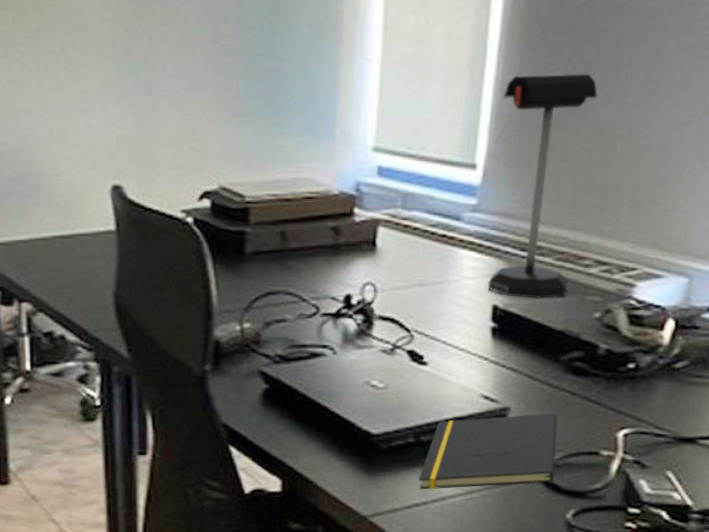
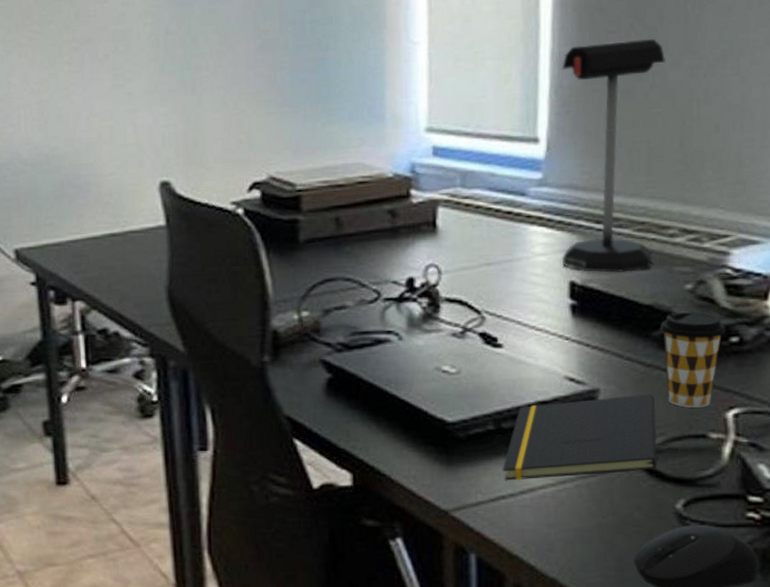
coffee cup: none [568,338,625,427] -> present [660,311,726,408]

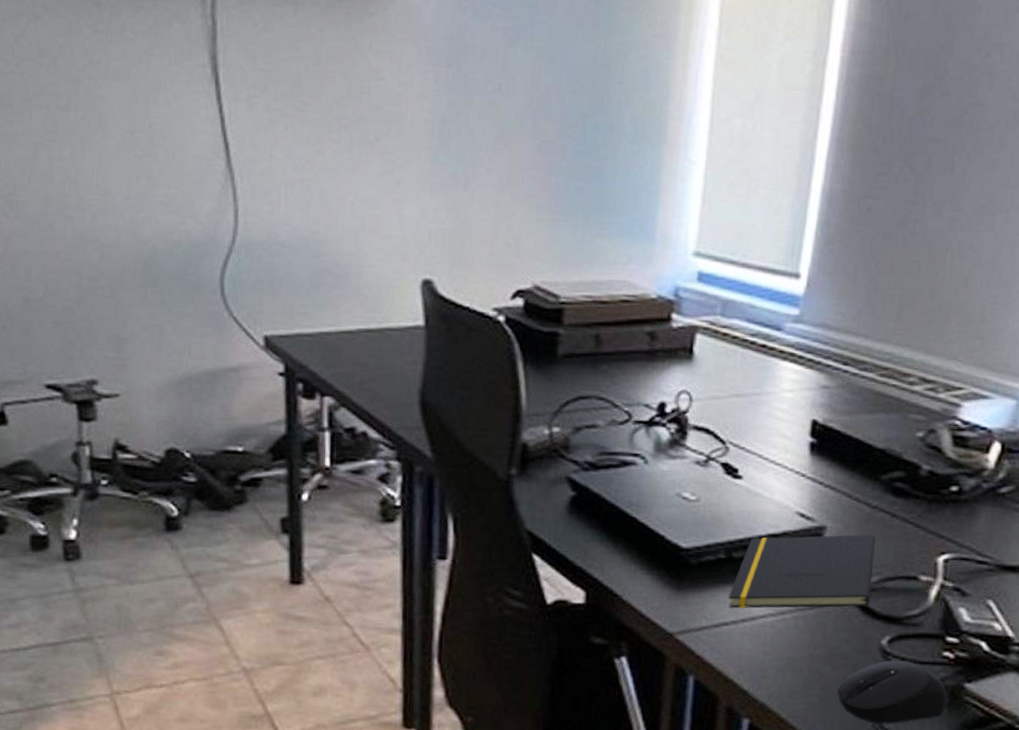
desk lamp: present [561,39,665,273] -> none [807,183,928,416]
coffee cup: present [660,311,726,408] -> none [886,458,948,551]

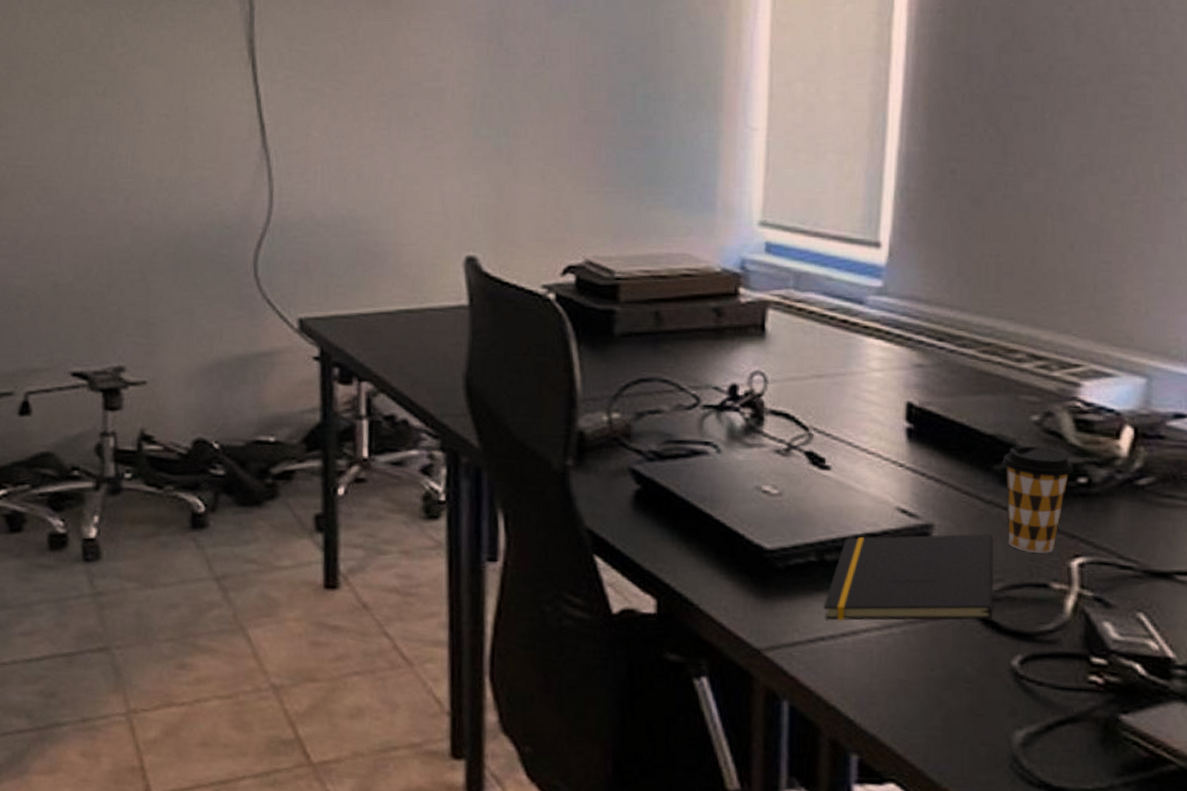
computer mouse: present [837,660,948,724] -> none [963,684,1102,764]
coffee cup: none [886,458,948,551] -> present [1002,445,1073,553]

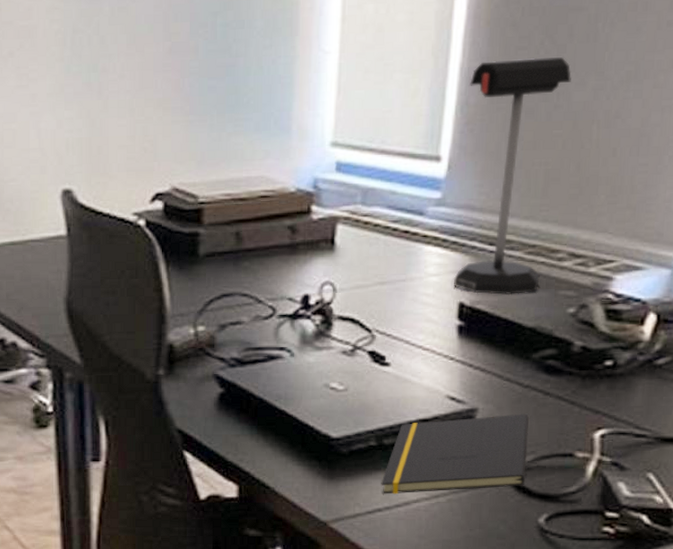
desk lamp: none [899,145,1020,398] -> present [453,57,572,296]
coffee cup: present [1002,445,1073,553] -> none [540,334,602,428]

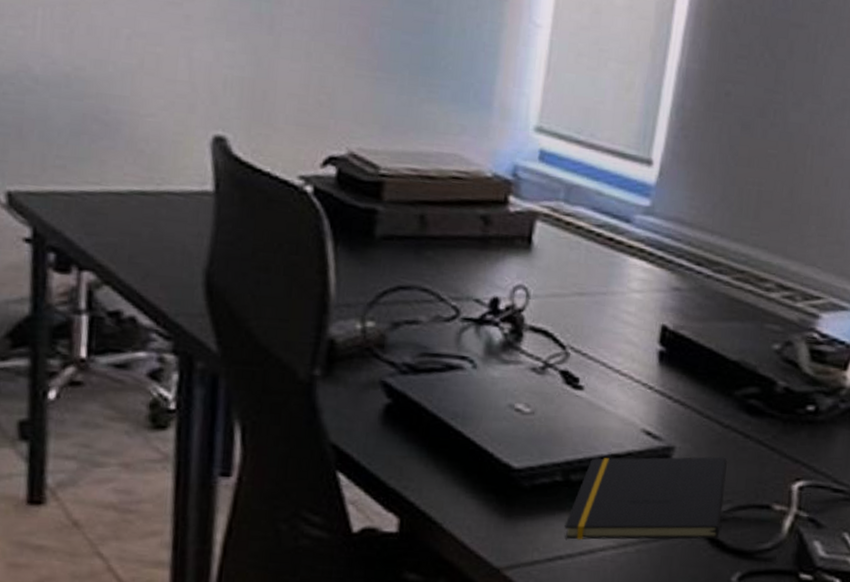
desk lamp: present [453,57,572,296] -> none [657,64,789,323]

